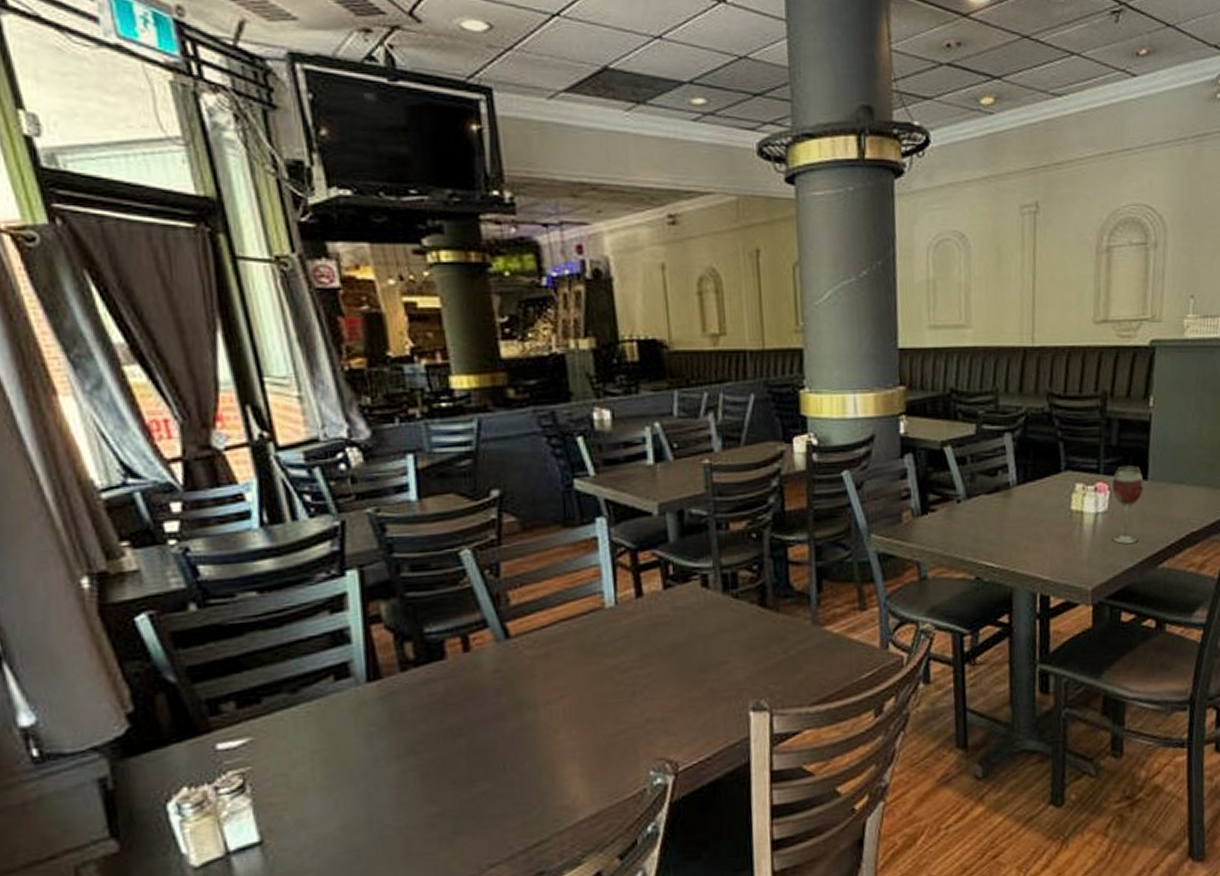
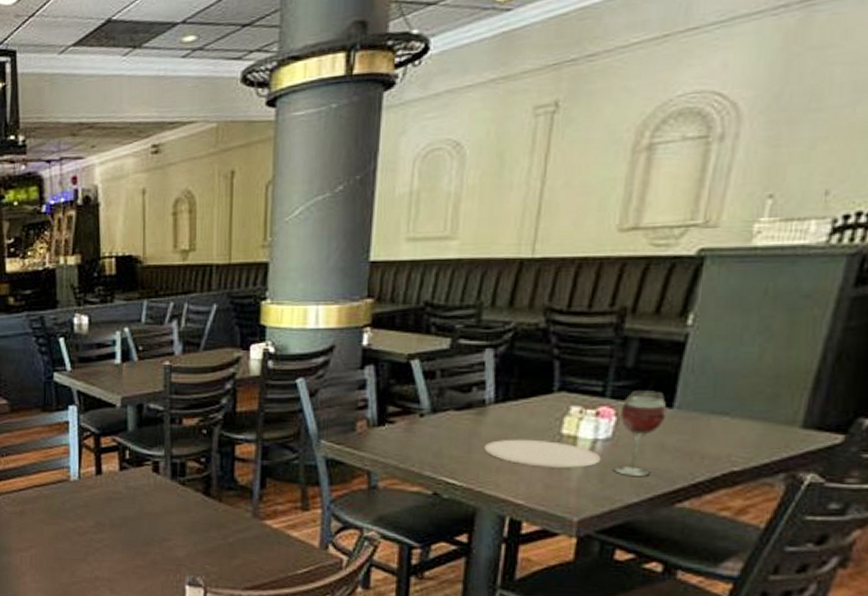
plate: none [1013,517,1103,543] -> present [484,439,601,468]

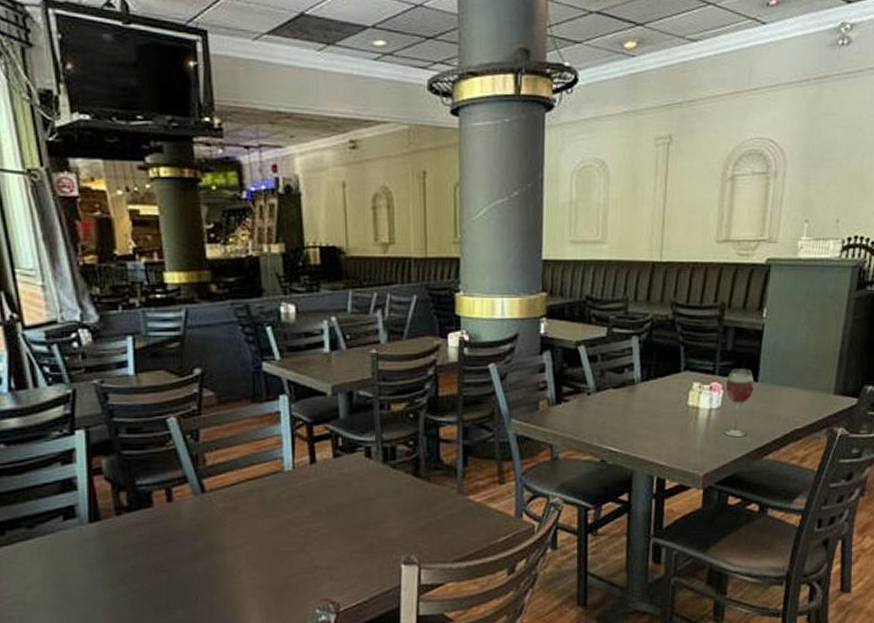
plate: present [484,439,601,468] -> none [636,411,715,434]

